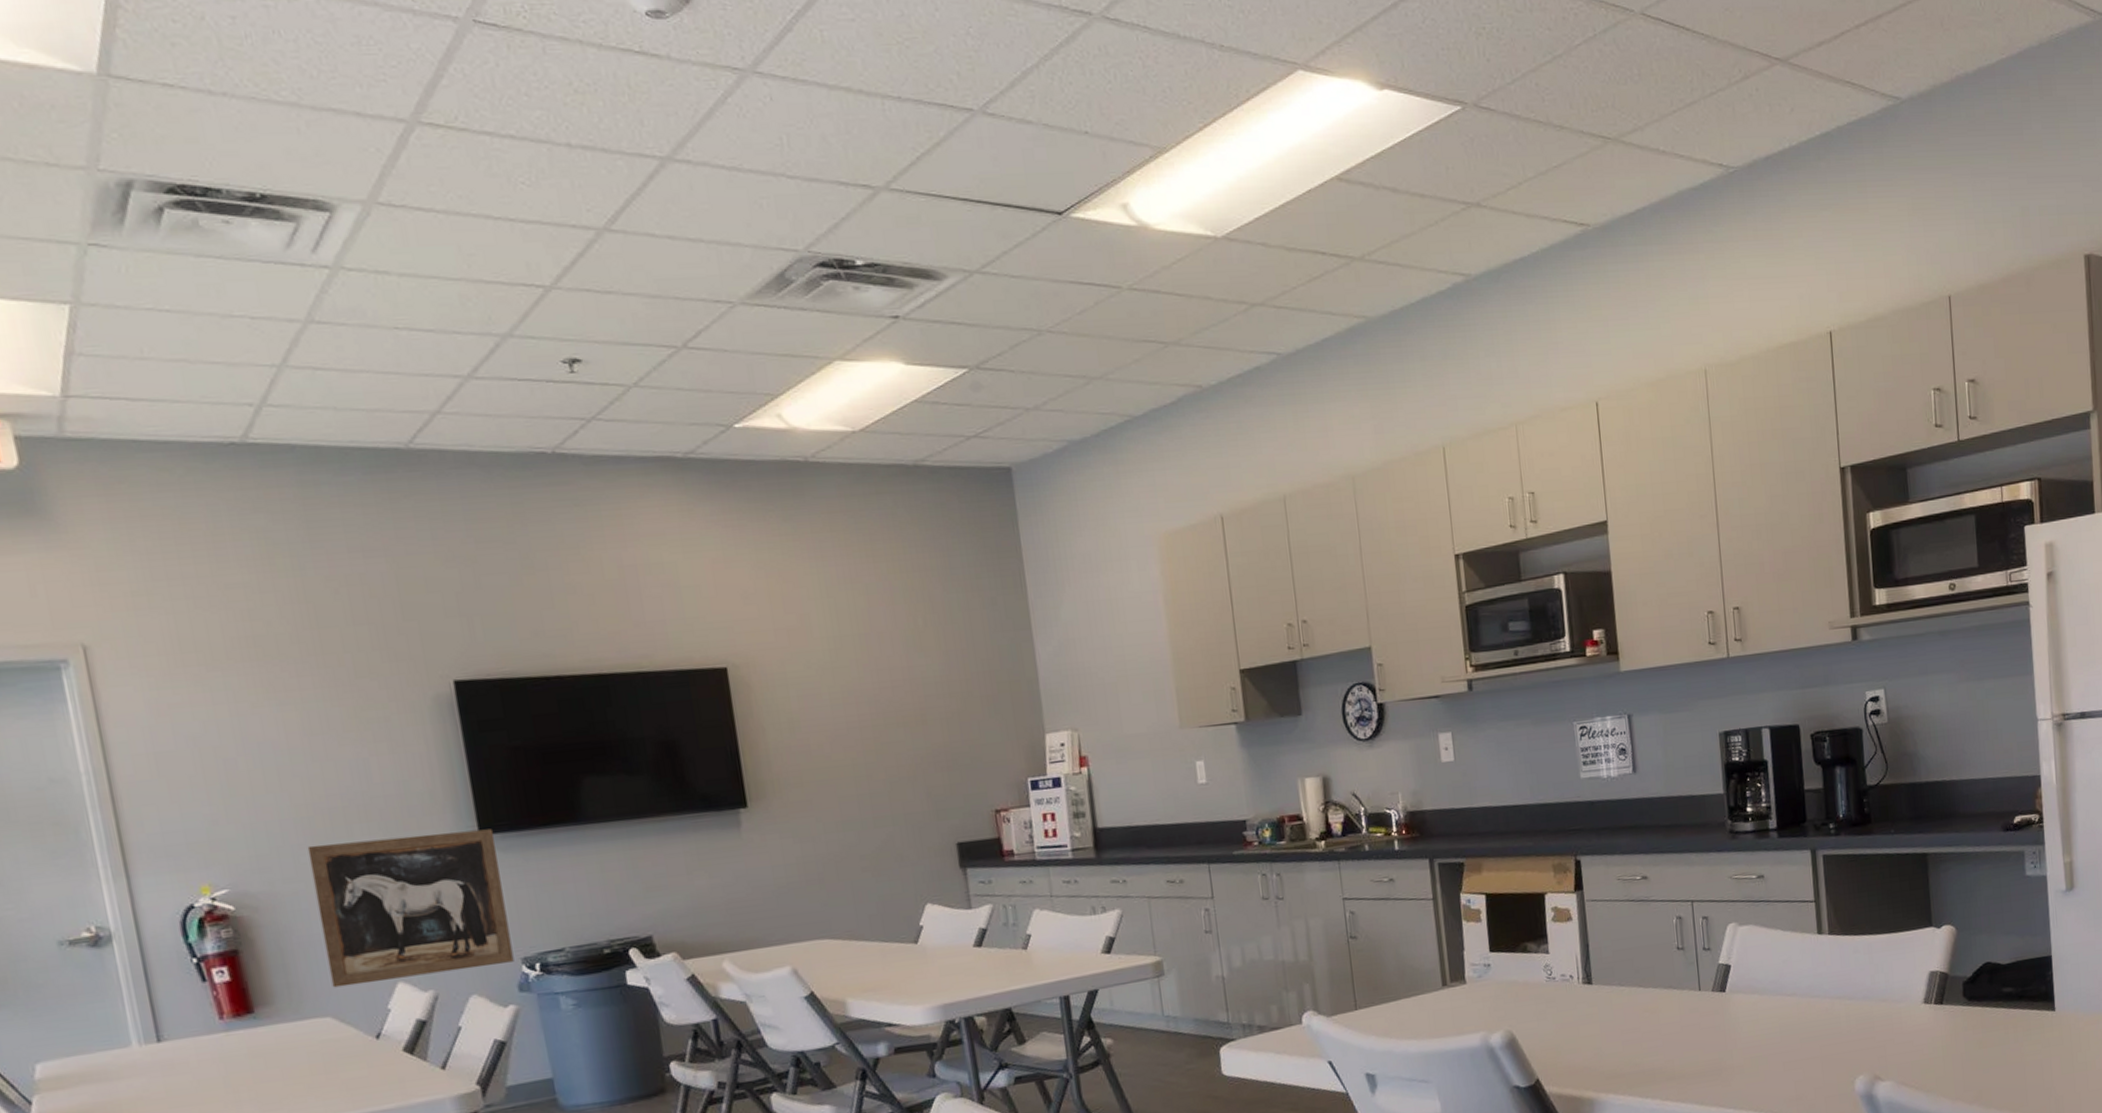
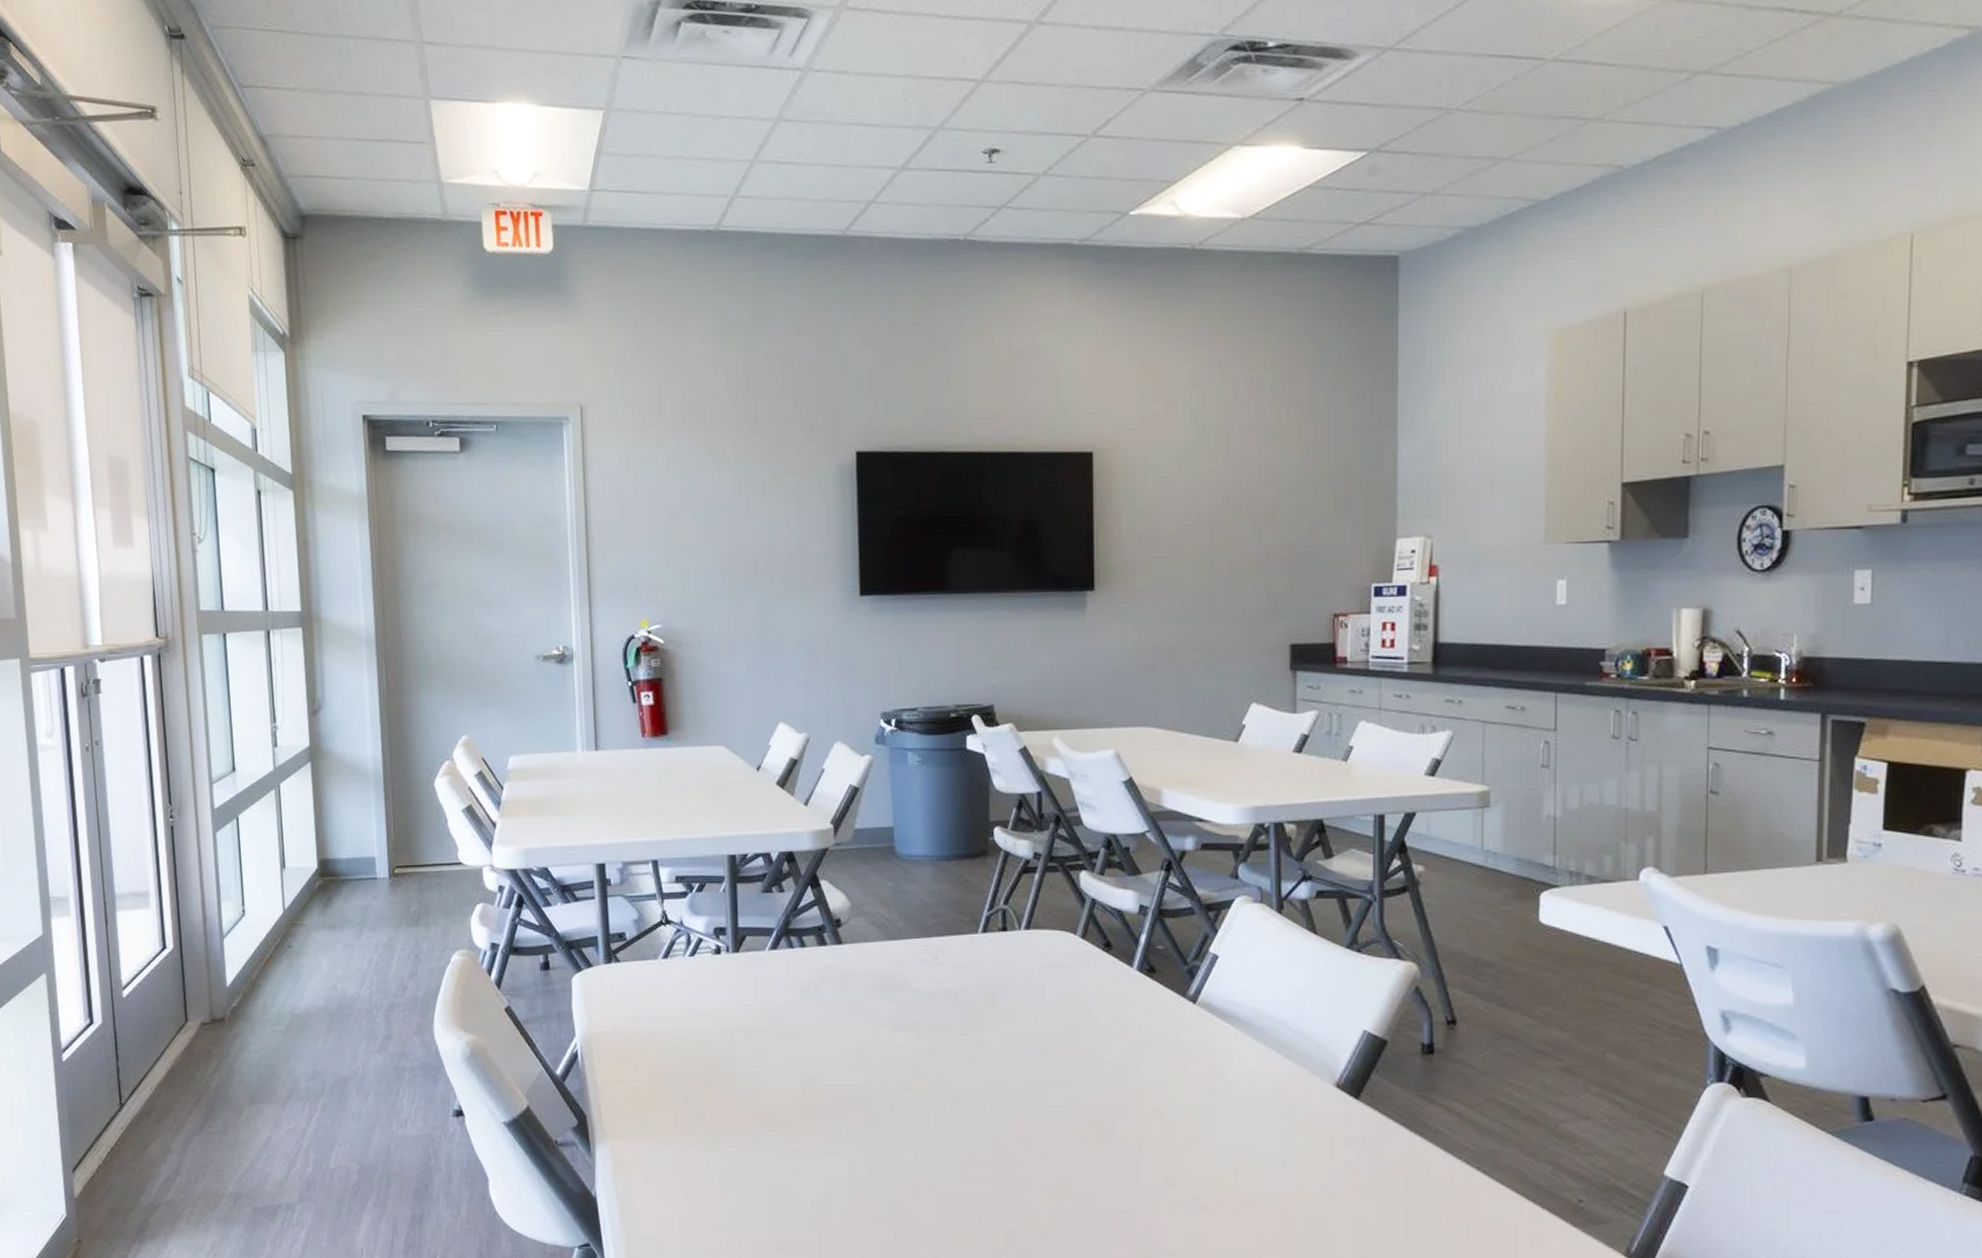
wall art: present [307,829,514,988] -> none [724,591,875,721]

